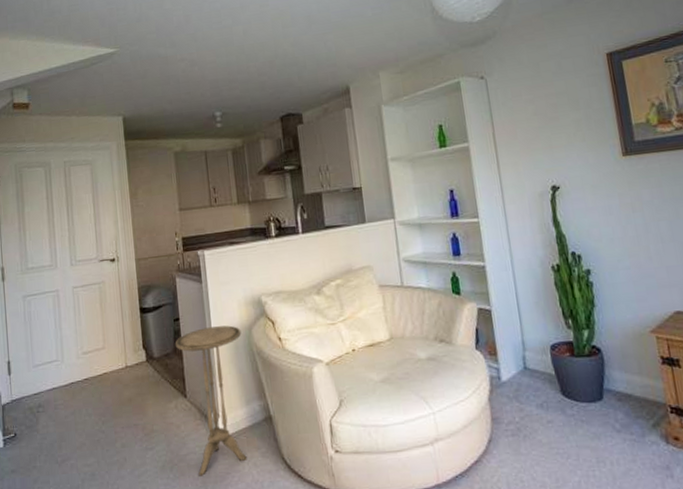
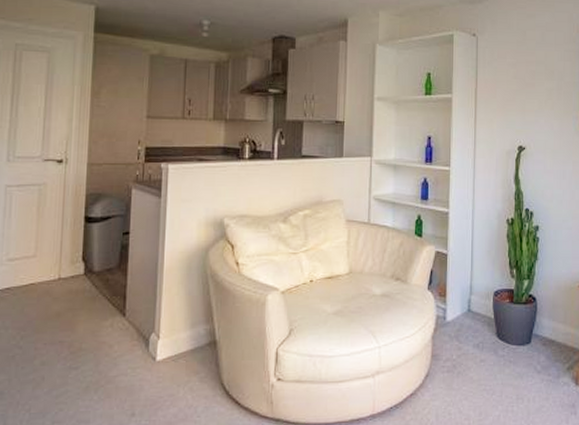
side table: present [174,325,247,476] -> none [120,245,197,399]

